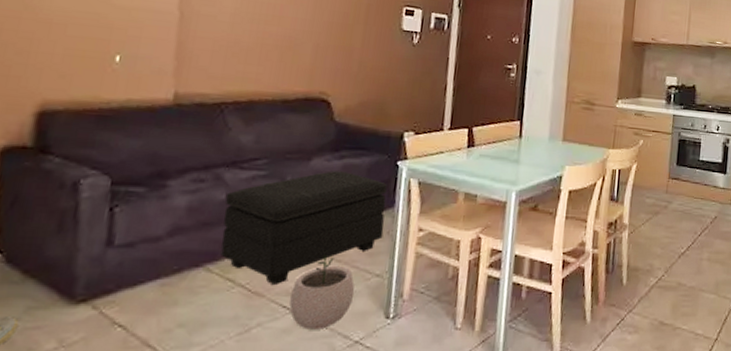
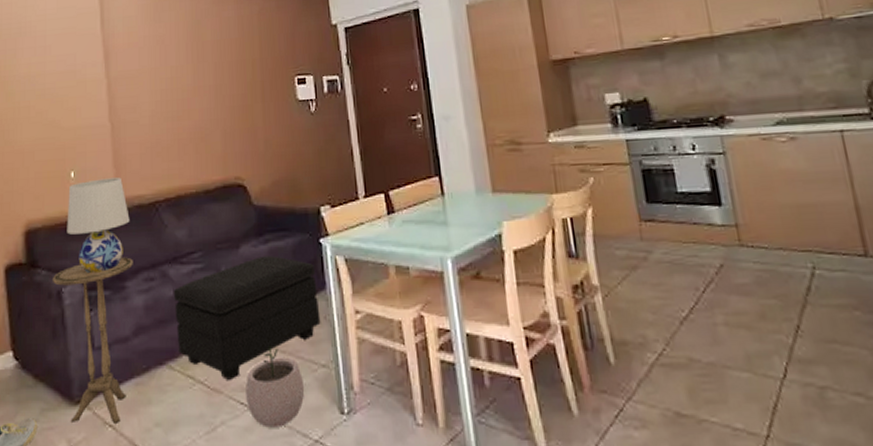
side table: none [65,154,182,323] -> present [53,257,133,423]
table lamp: none [98,68,186,167] -> present [67,177,130,273]

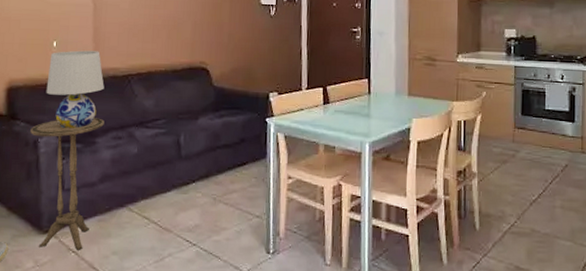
footstool: present [174,256,321,380] -> none [137,128,260,222]
plant pot: present [246,346,305,428] -> none [191,198,241,261]

